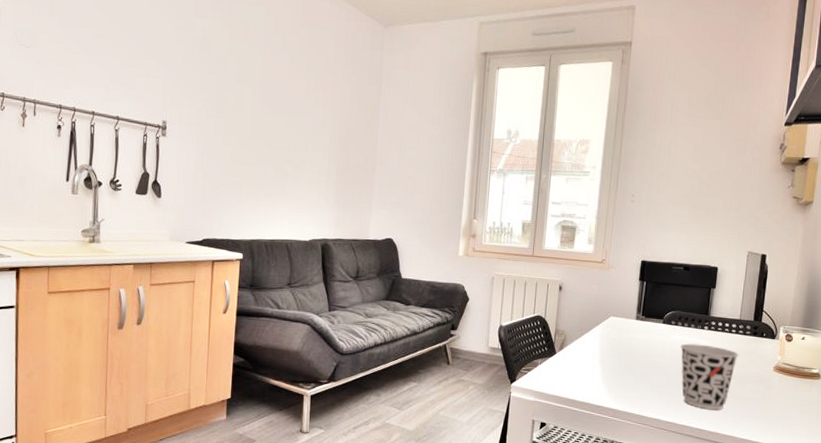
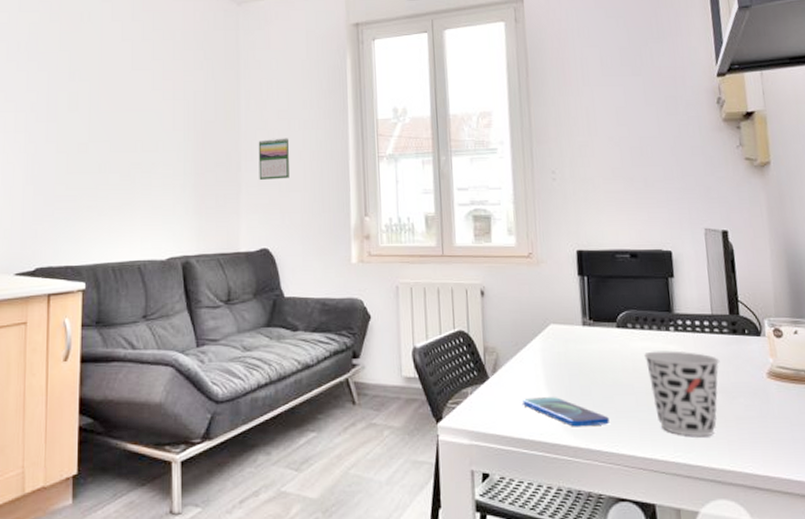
calendar: none [390,147,418,183] -> present [258,138,290,180]
smartphone: none [580,370,645,395] -> present [523,397,609,427]

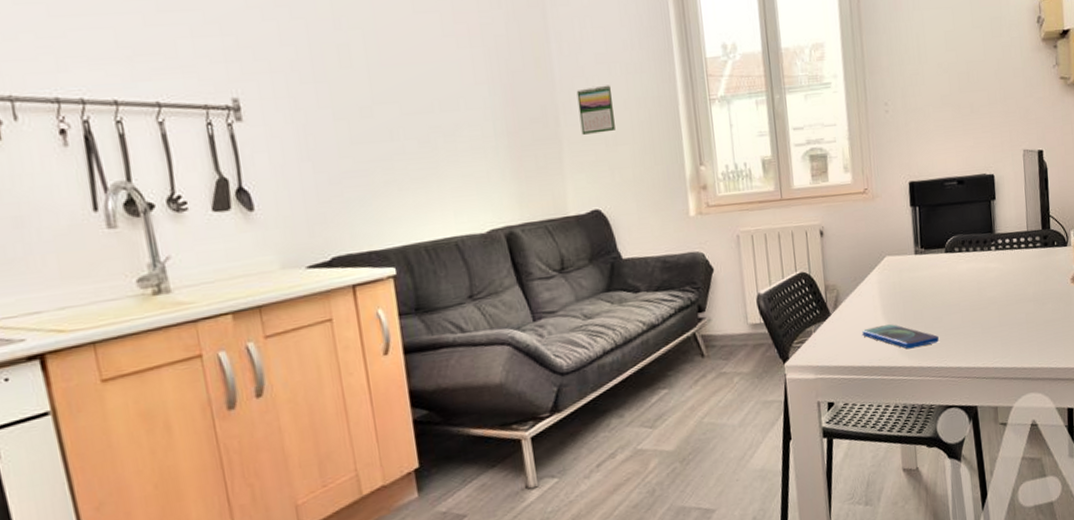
cup: present [644,351,720,436] -> none [969,268,1033,343]

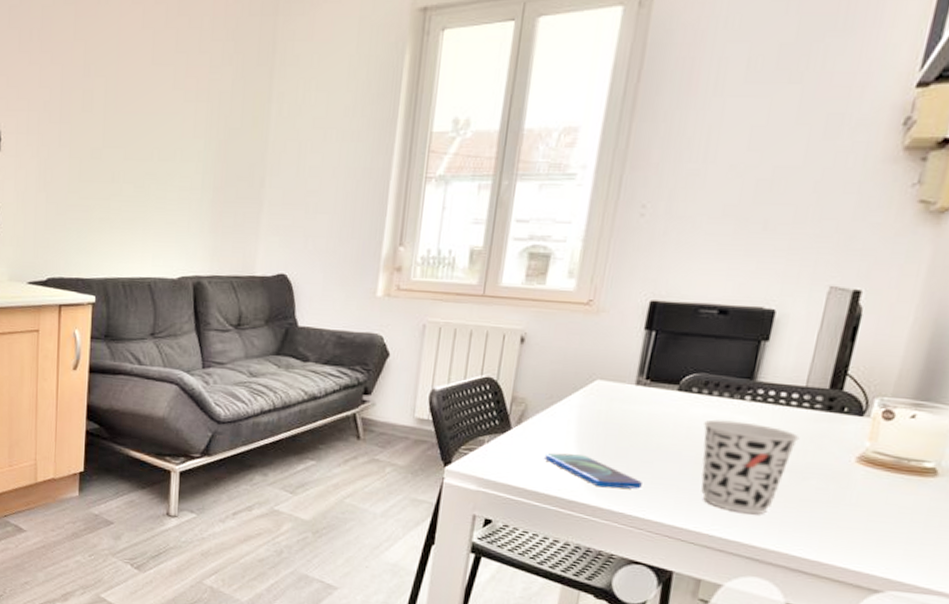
calendar: present [576,85,615,135] -> none [284,150,323,199]
cup: none [969,268,1033,343] -> present [701,419,800,514]

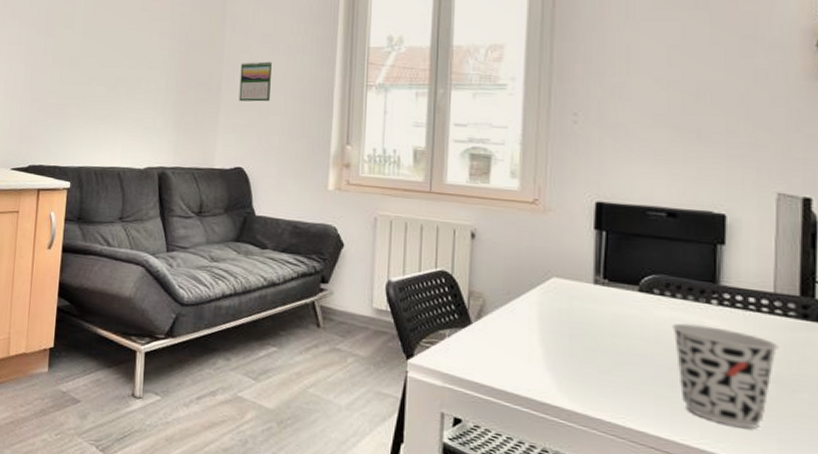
calendar: none [284,150,323,199] -> present [239,61,273,102]
smartphone: present [545,452,642,489] -> none [510,350,616,394]

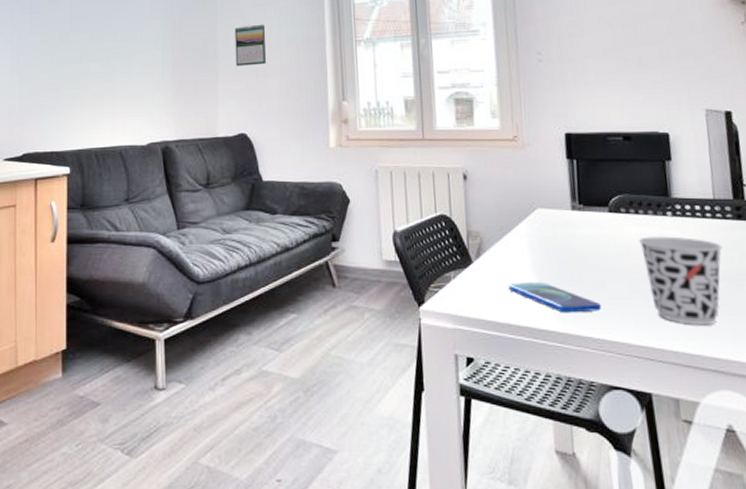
smartphone: none [510,350,616,394] -> present [508,282,601,313]

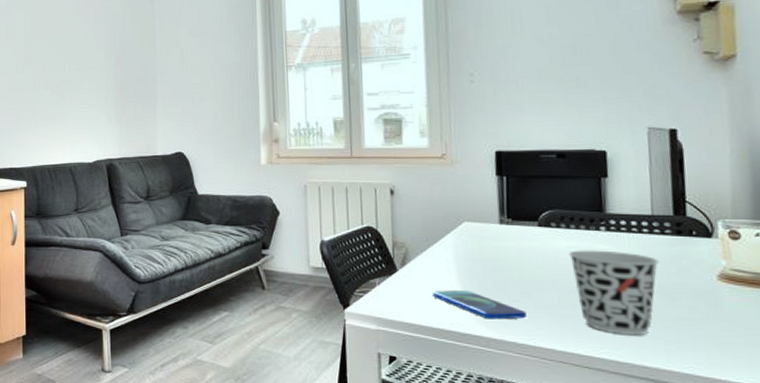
calendar: present [234,24,266,66] -> none [172,52,201,91]

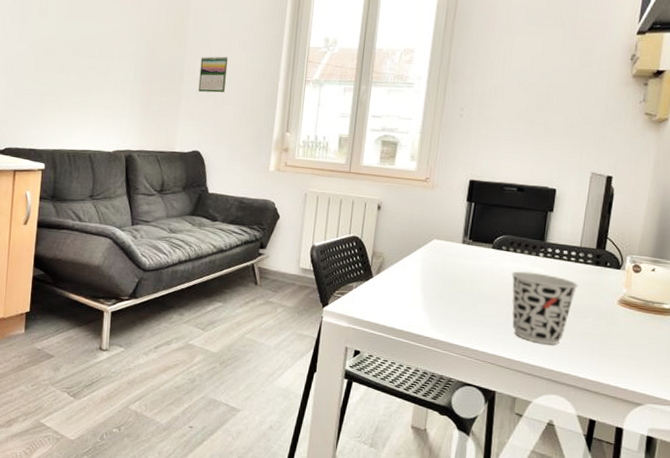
calendar: none [172,52,201,91] -> present [198,56,229,93]
smartphone: present [432,290,526,320] -> none [398,296,470,326]

